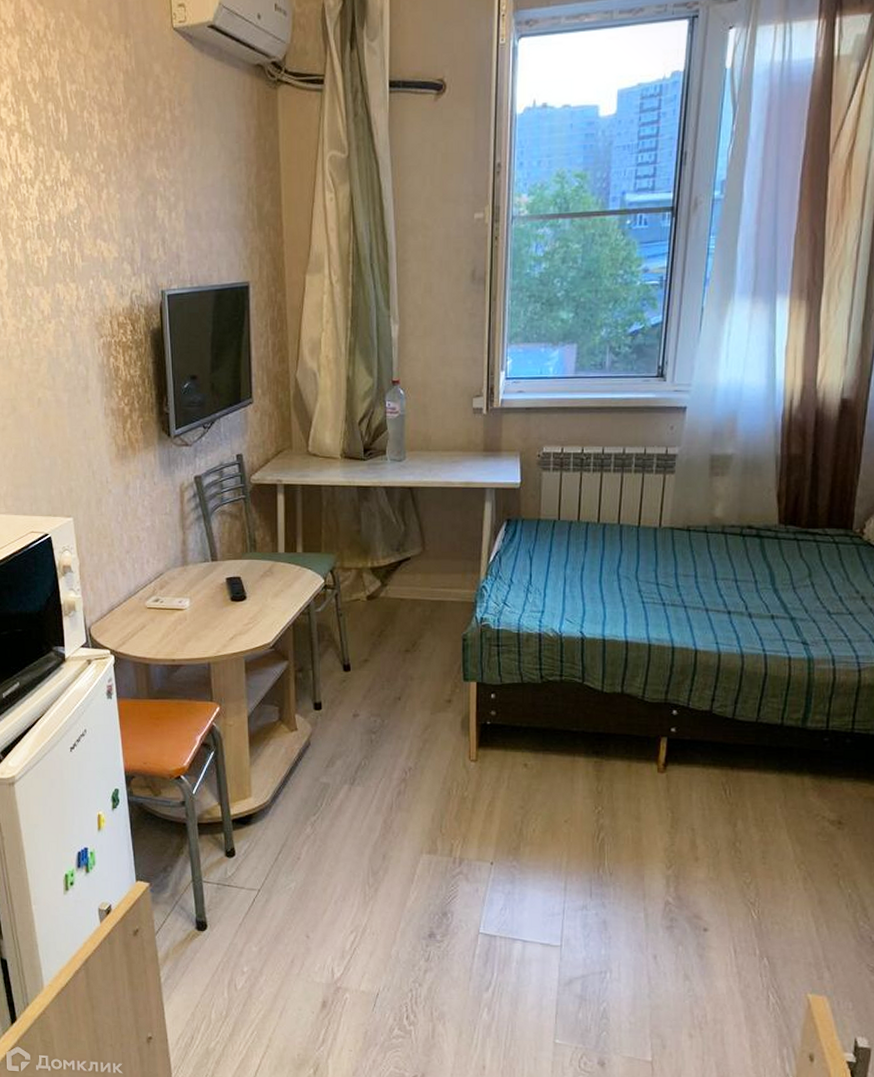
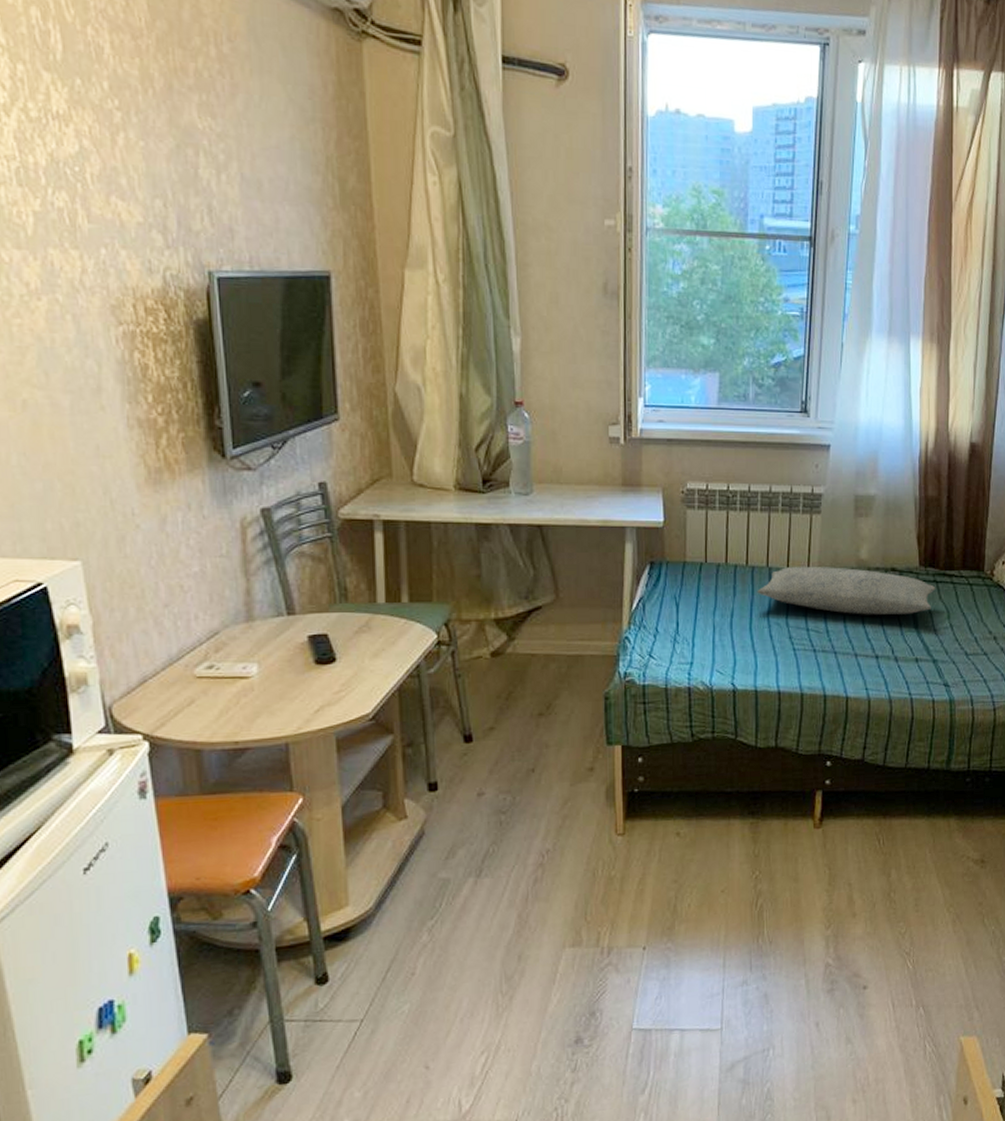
pillow: none [607,523,797,571] -> present [757,566,936,615]

